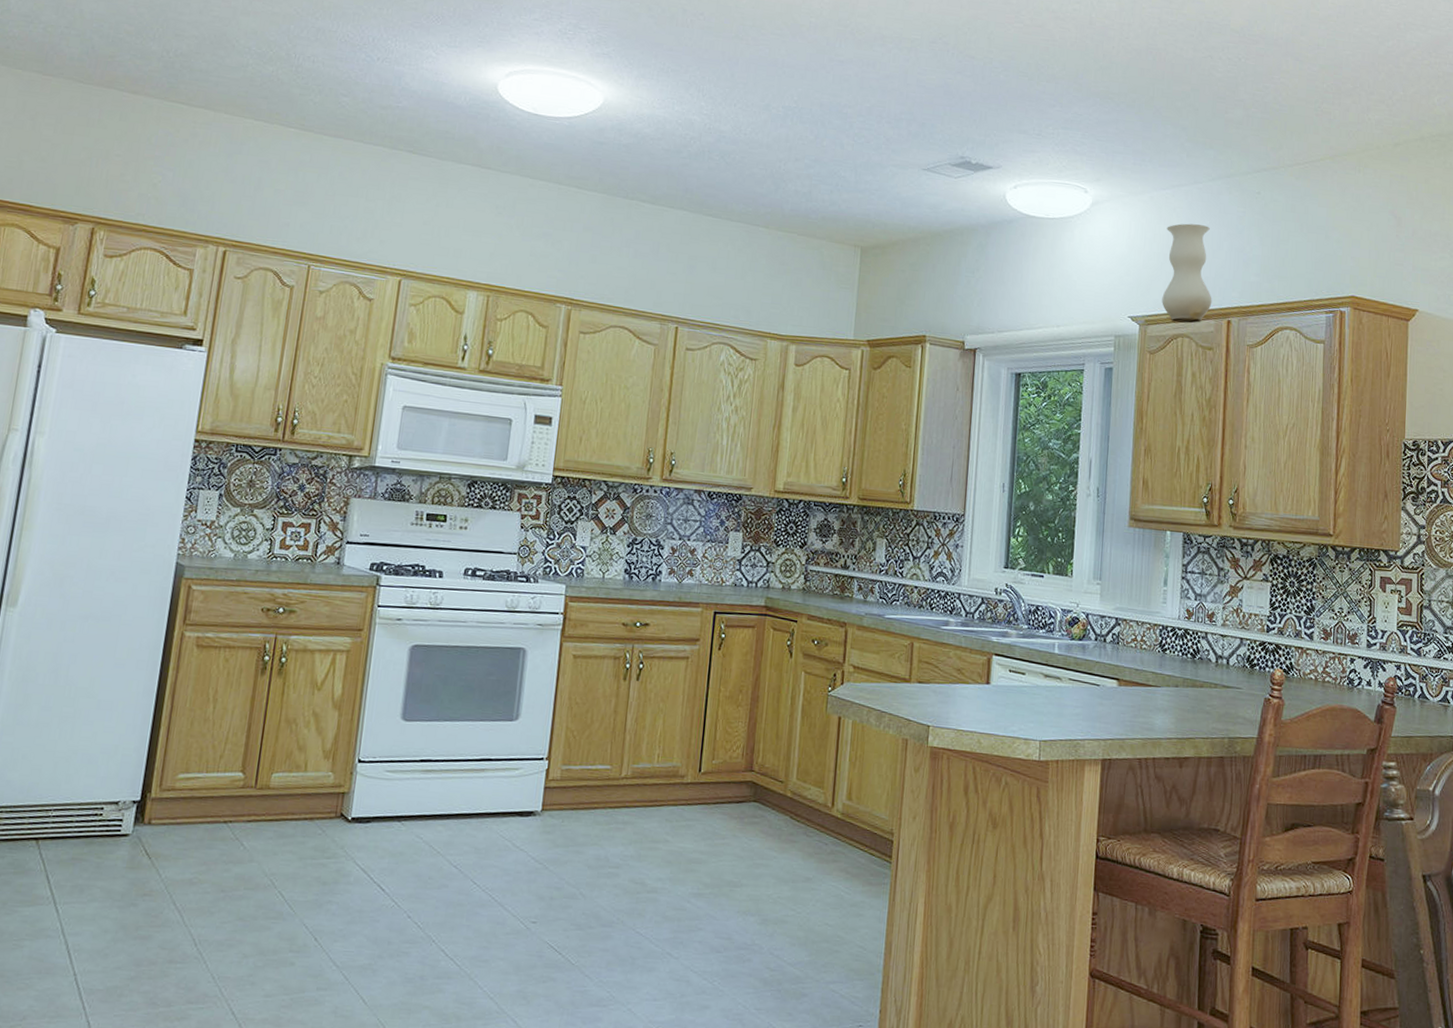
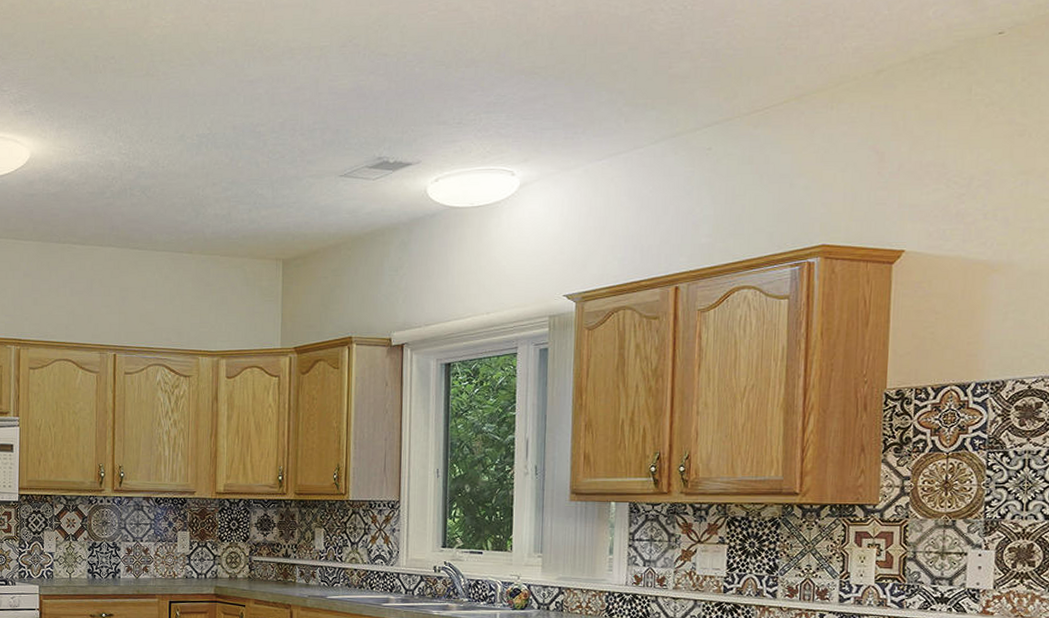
vase: present [1162,223,1212,324] -> none [600,191,657,296]

